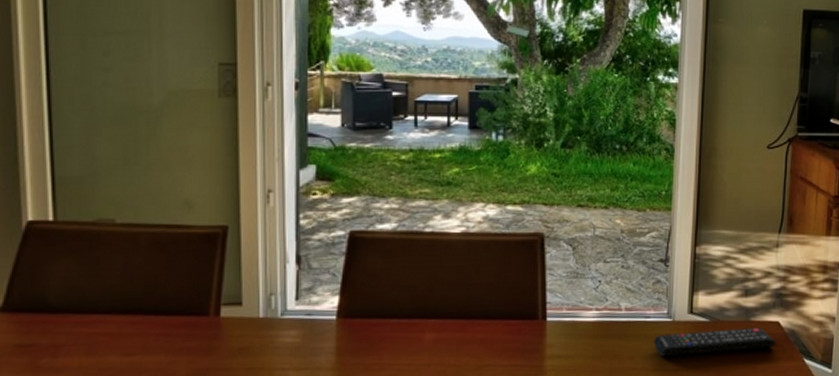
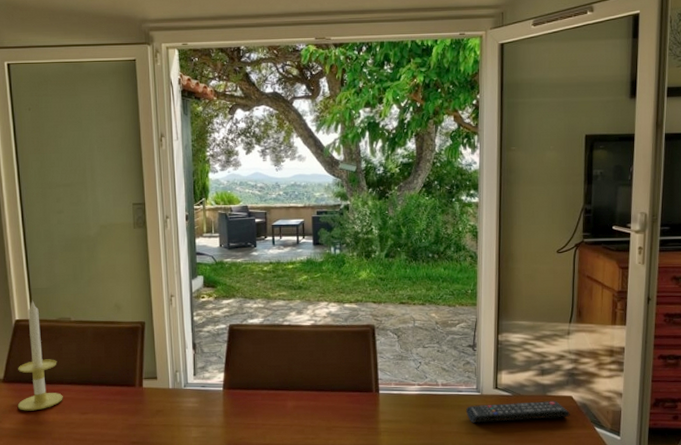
candle: none [22,193,97,353] -> present [17,300,63,411]

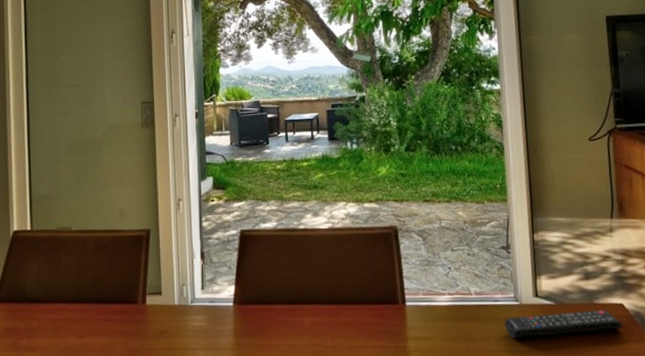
candle: present [17,300,63,411] -> none [9,209,59,335]

